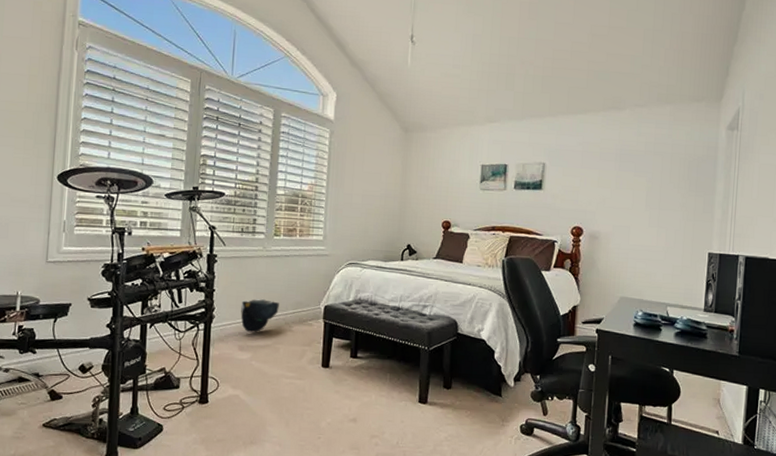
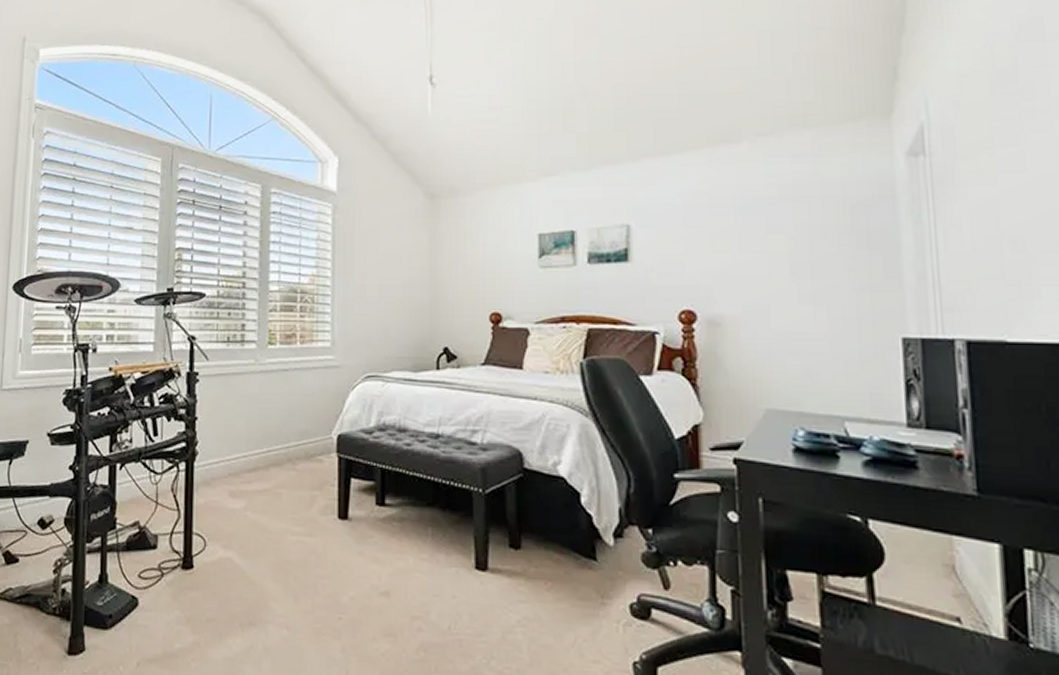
bag: present [240,299,279,333] -> none [230,428,279,474]

